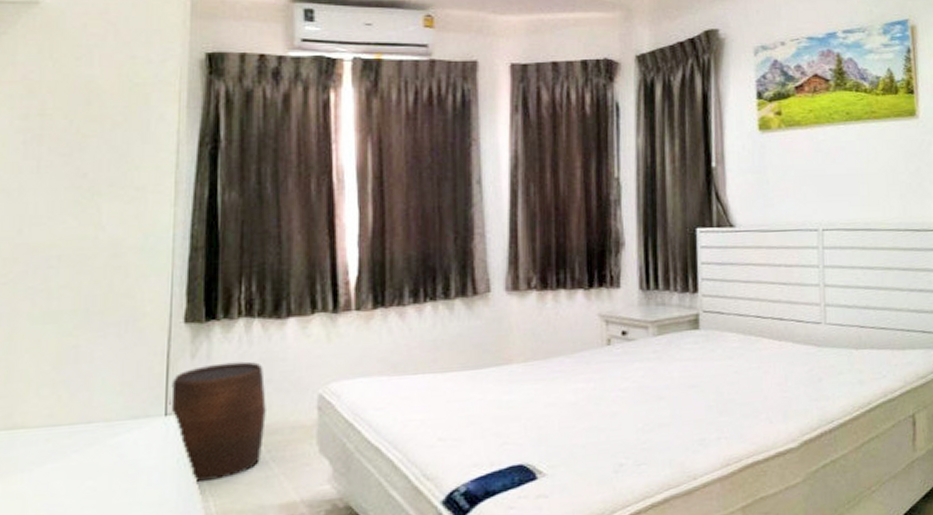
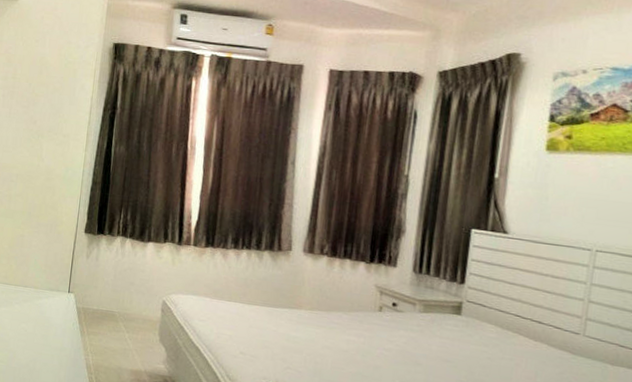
stool: present [169,361,266,483] -> none [71,264,130,343]

